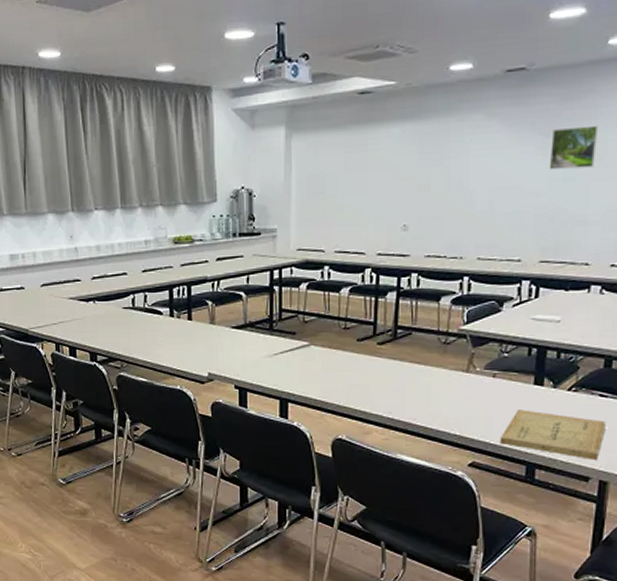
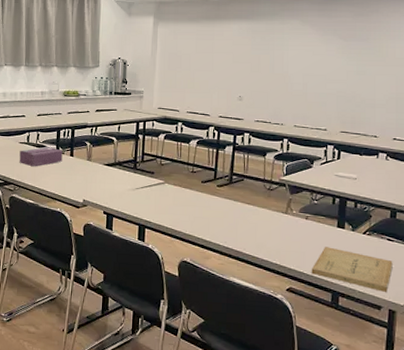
tissue box: none [124,310,178,337] -> present [19,147,63,167]
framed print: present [549,125,599,170] -> none [346,35,382,65]

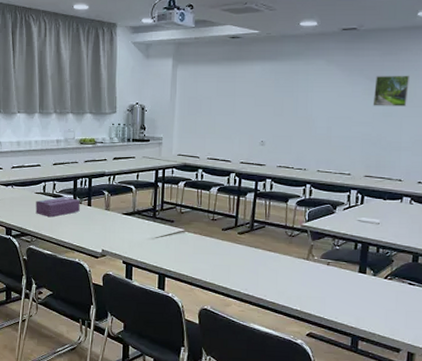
book: present [311,247,393,292] -> none [331,292,413,335]
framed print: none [346,35,382,65] -> present [373,75,410,106]

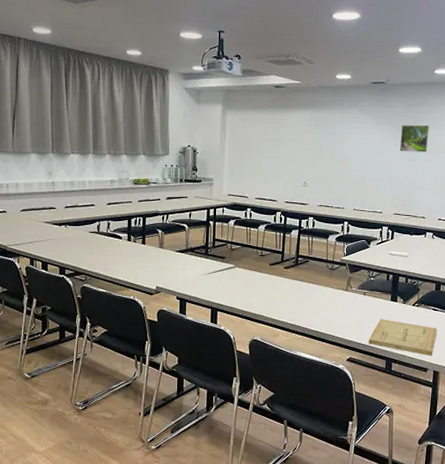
tissue box: present [35,197,80,218] -> none [90,235,134,256]
book: none [331,292,413,335] -> present [368,319,437,356]

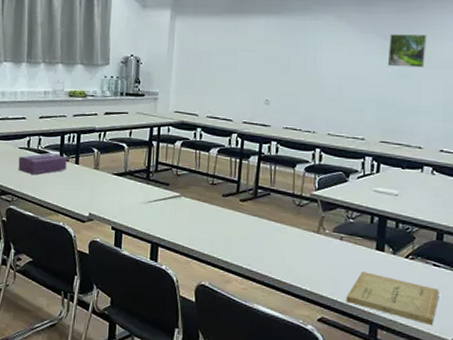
tissue box: none [90,235,134,256] -> present [18,153,67,176]

